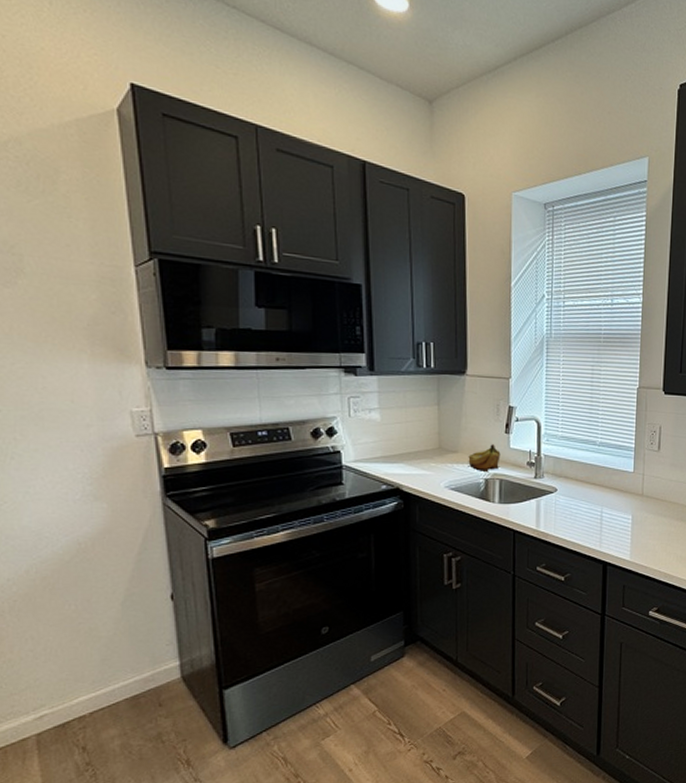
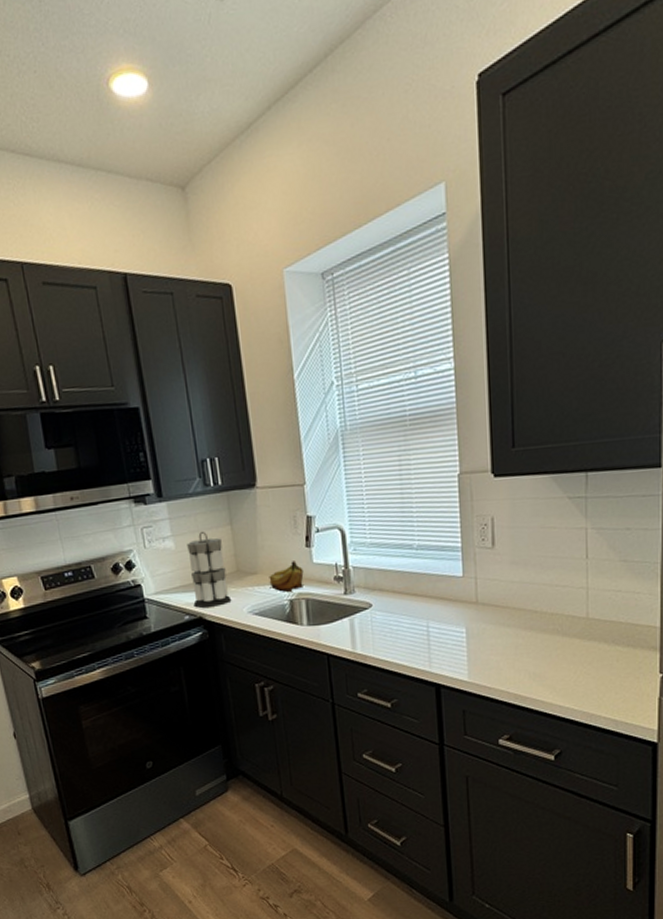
spice rack: none [392,407,430,480] -> present [187,530,232,609]

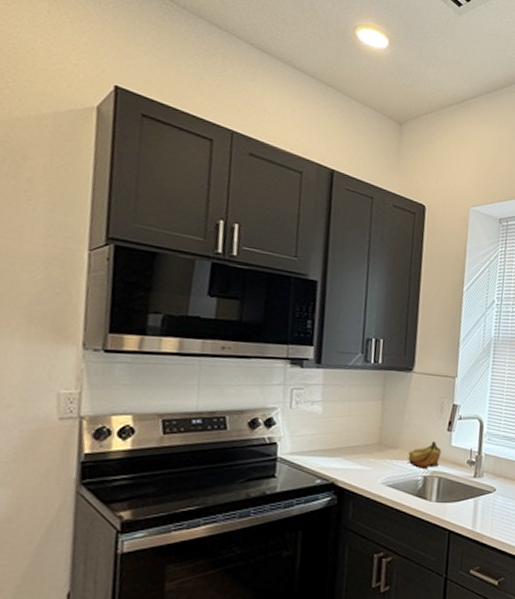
spice rack: present [187,530,232,609] -> none [328,401,370,475]

